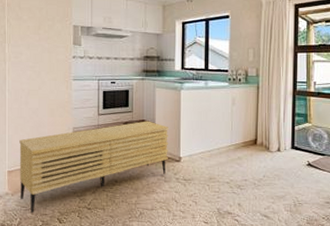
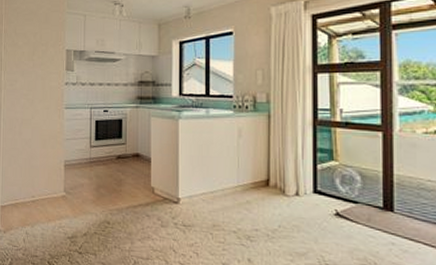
sideboard: present [19,121,168,214] -> none [11,154,165,254]

